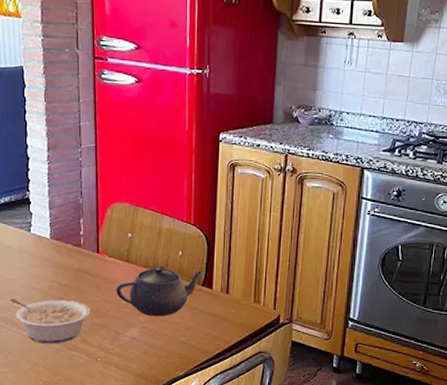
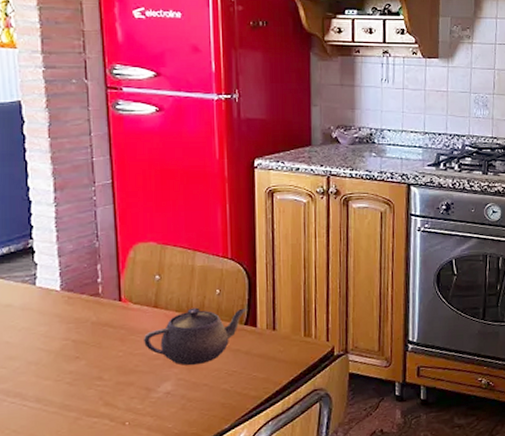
legume: present [10,298,90,344] -> none [11,359,114,414]

